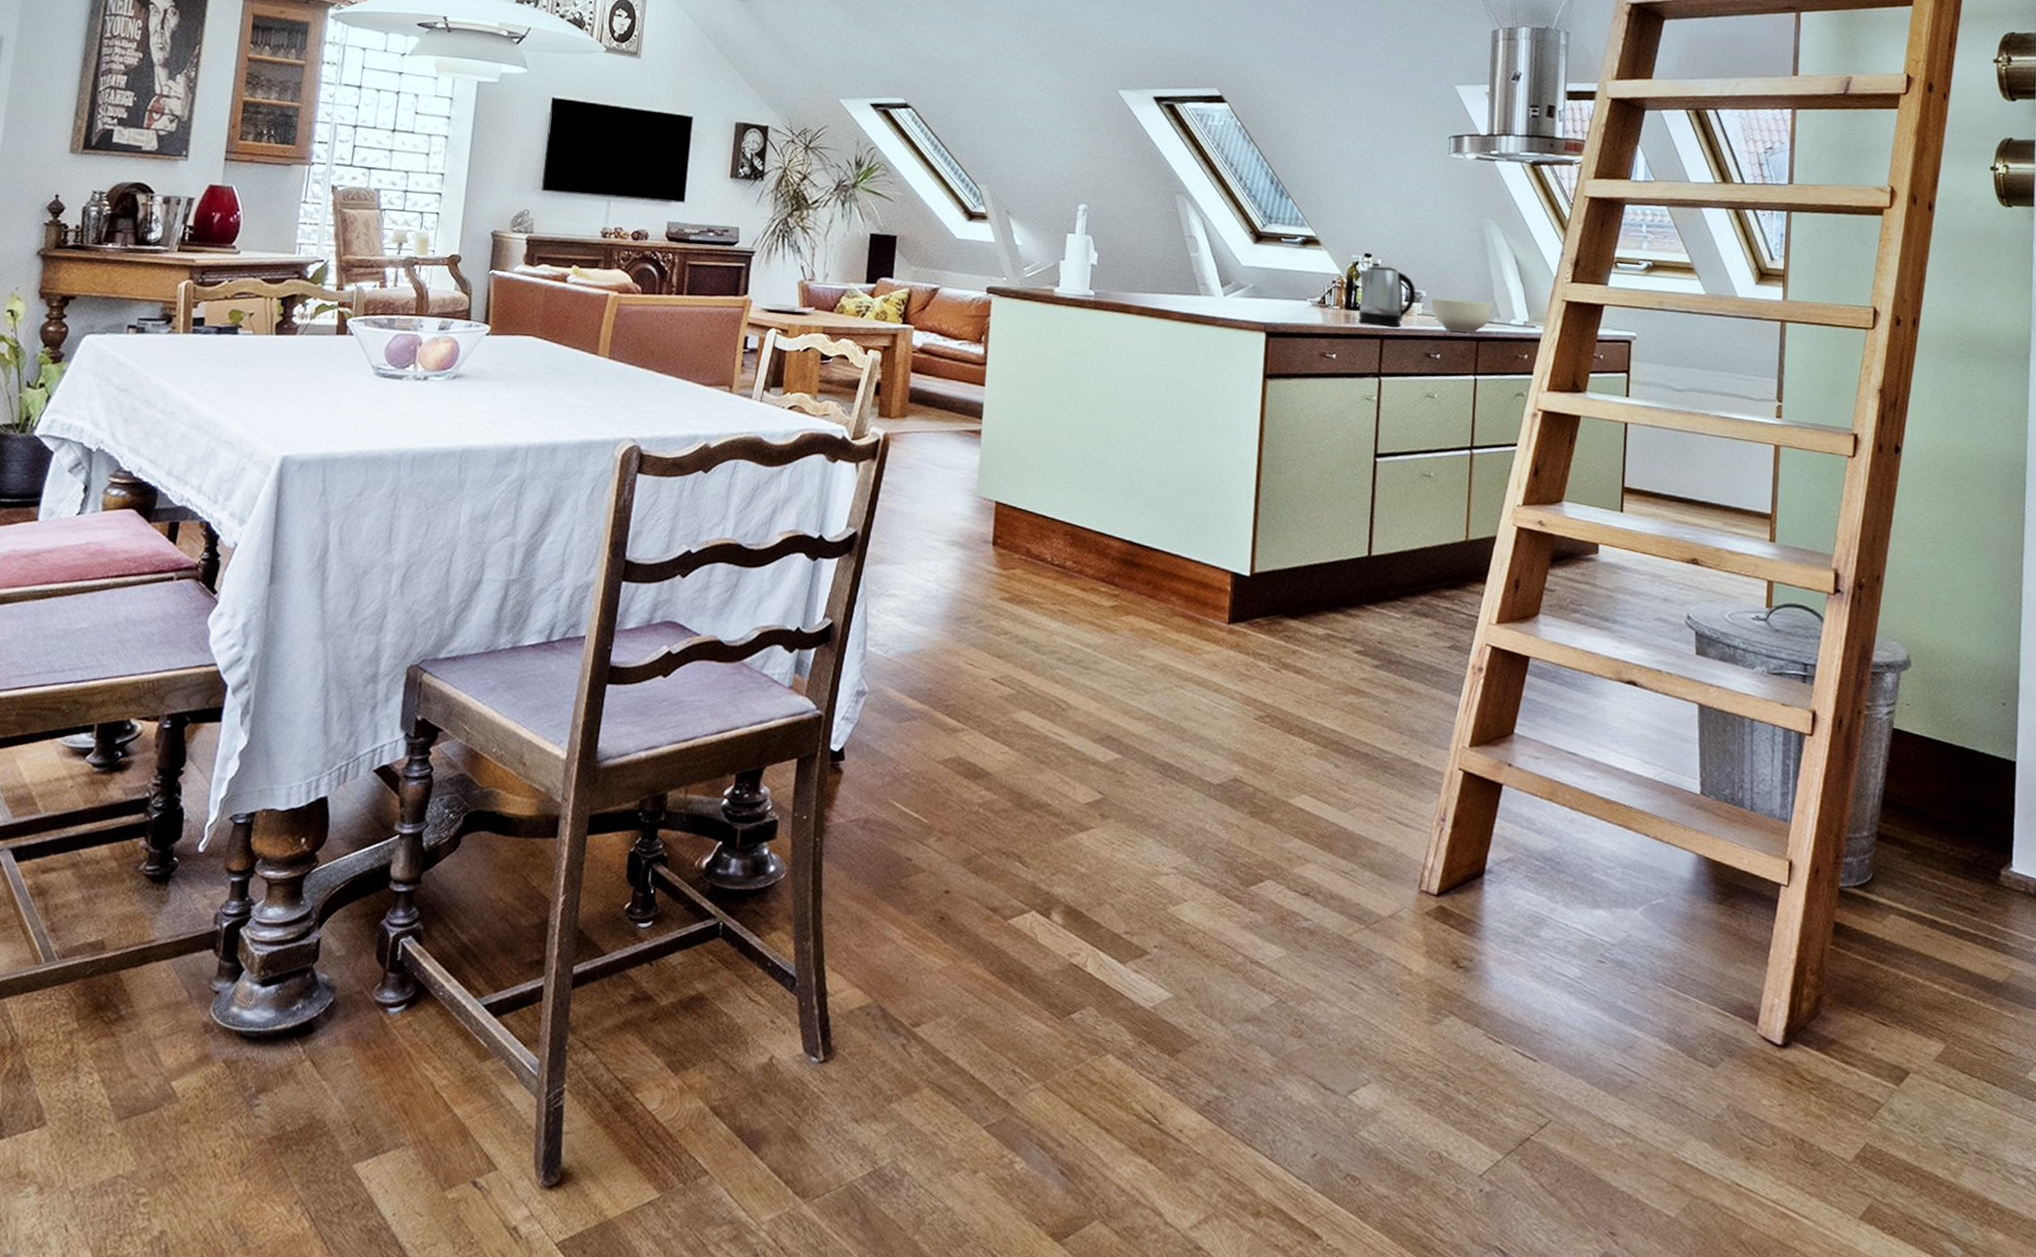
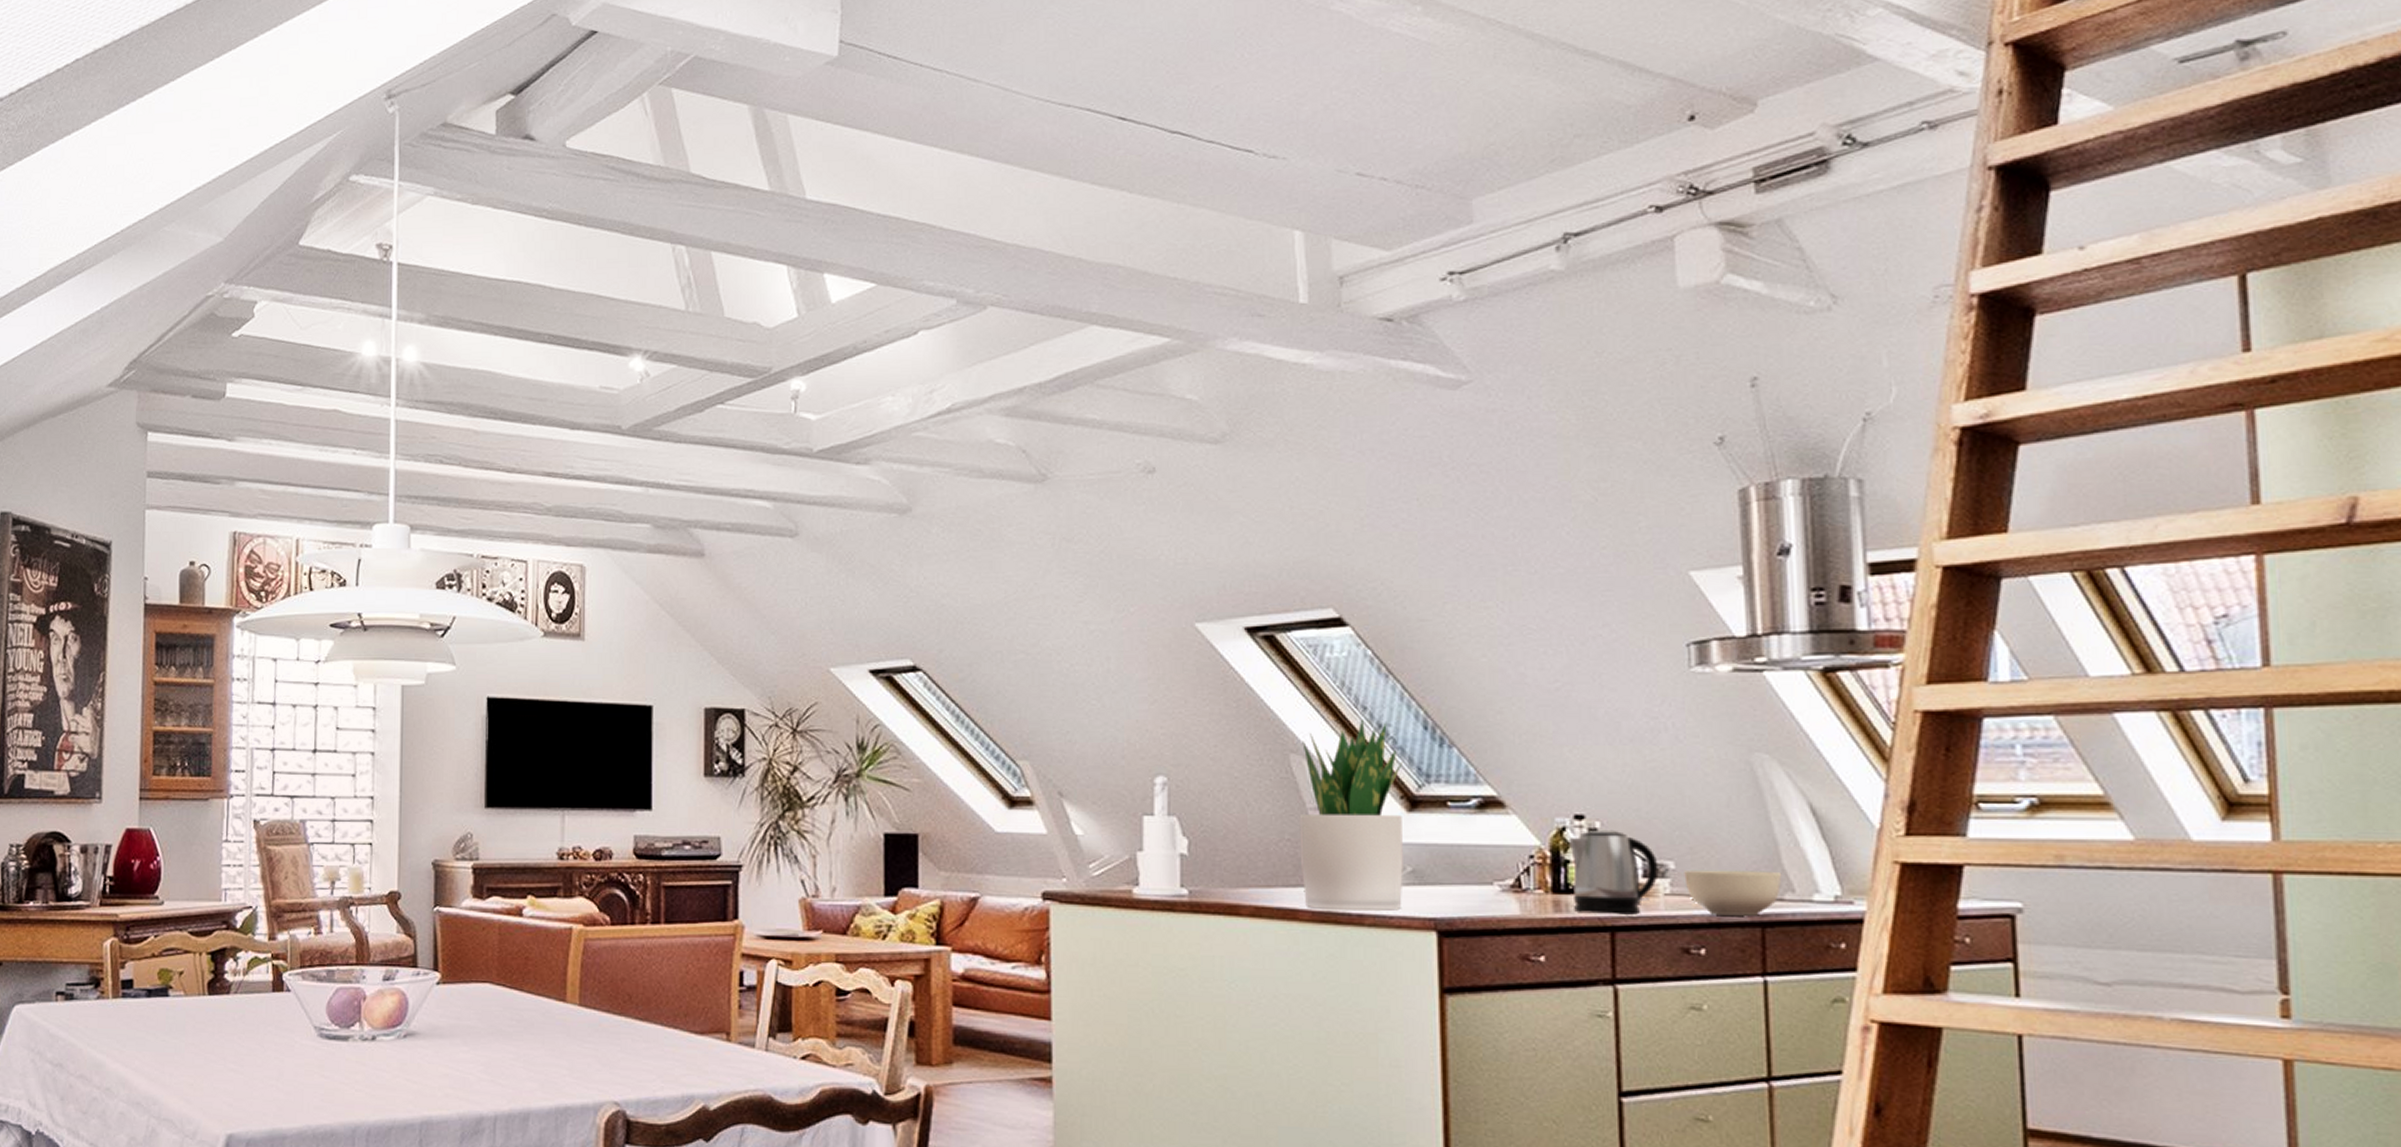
planter: none [1176,172,1254,316] -> present [1299,719,1403,912]

